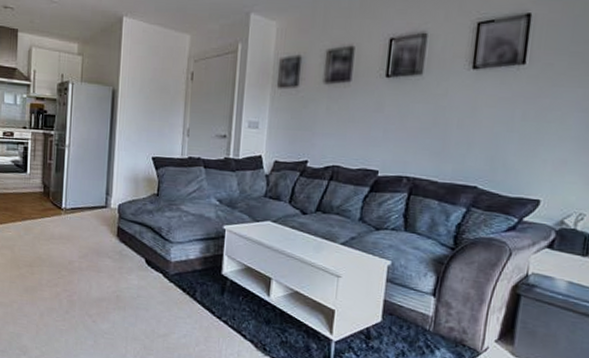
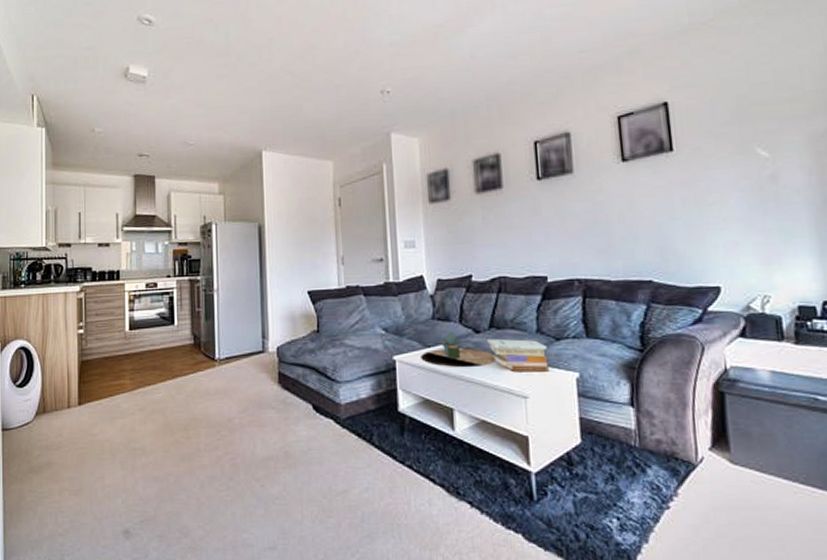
decorative tray: none [249,211,318,245] -> present [421,332,497,368]
books: none [311,221,366,257] -> present [486,338,549,373]

